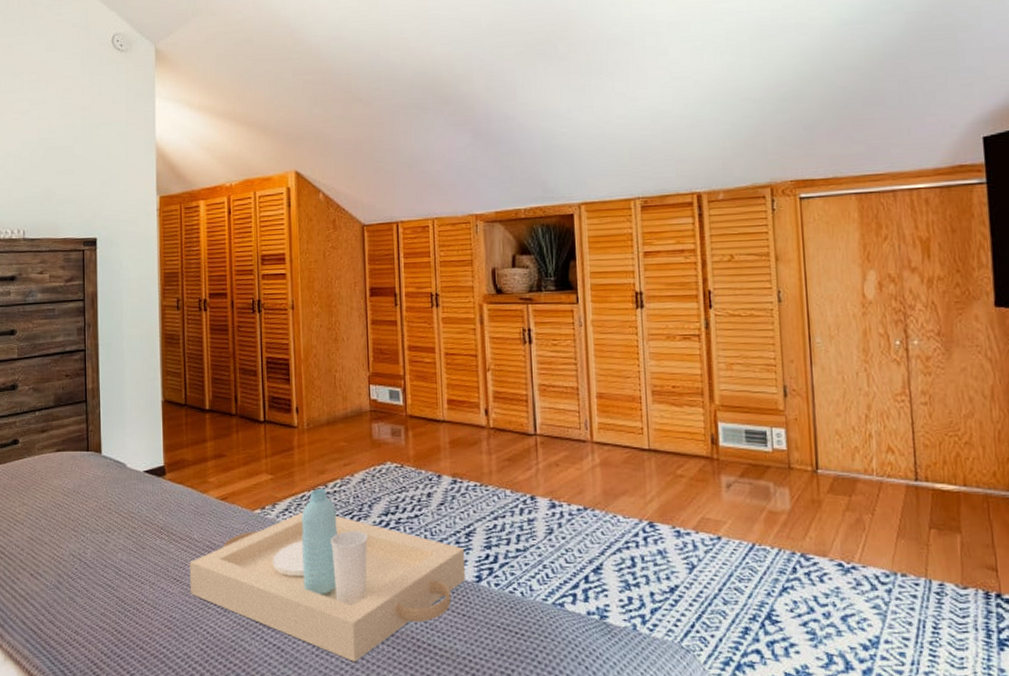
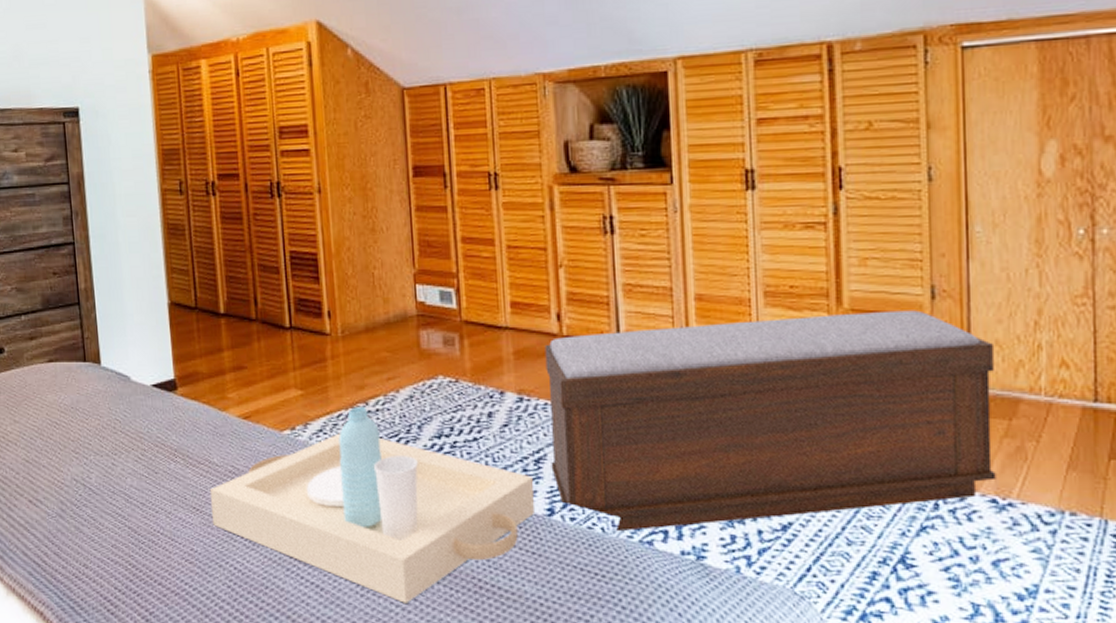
bench: none [475,406,841,596] -> present [544,310,996,532]

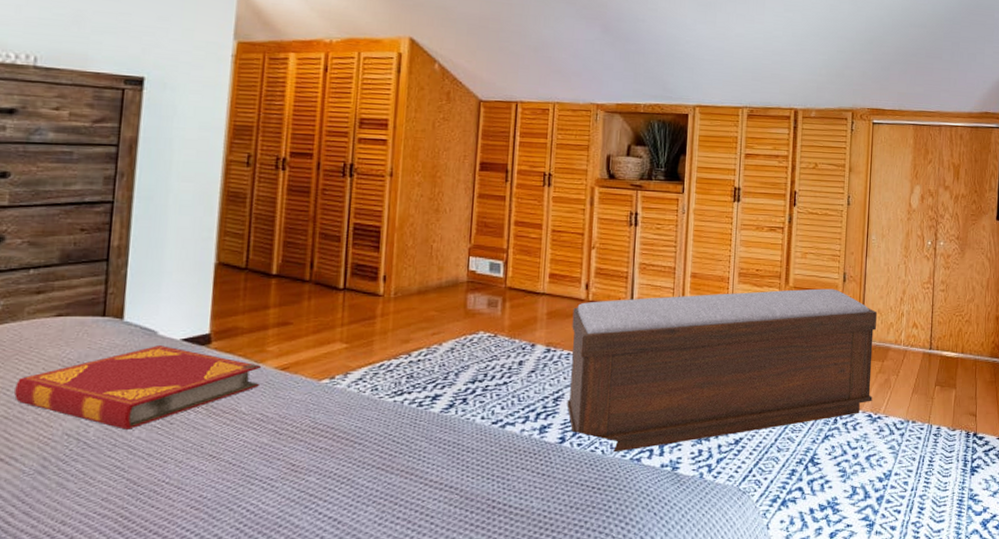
hardback book: none [29,392,226,477] -> present [14,346,261,430]
serving tray: present [209,406,536,603] -> none [229,357,551,527]

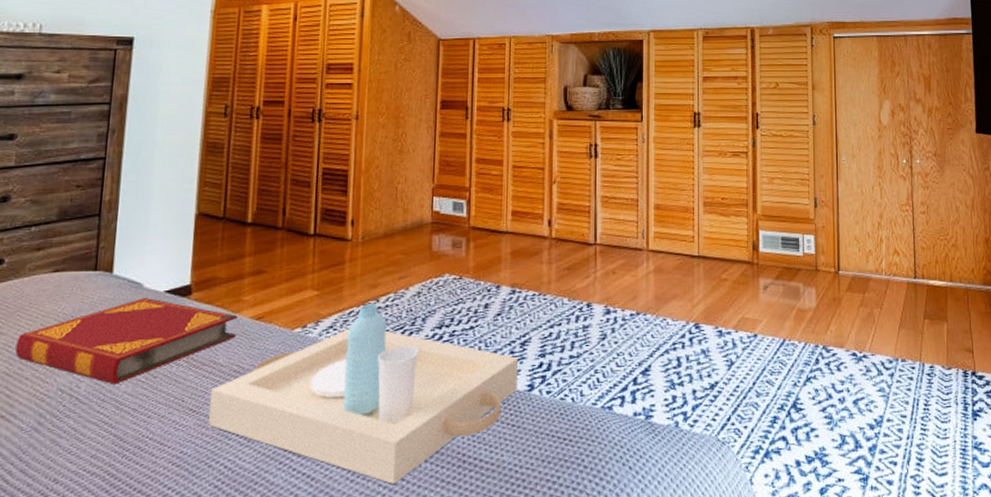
serving tray: none [229,357,551,527] -> present [207,302,519,484]
bench: present [566,288,877,453] -> none [534,215,856,400]

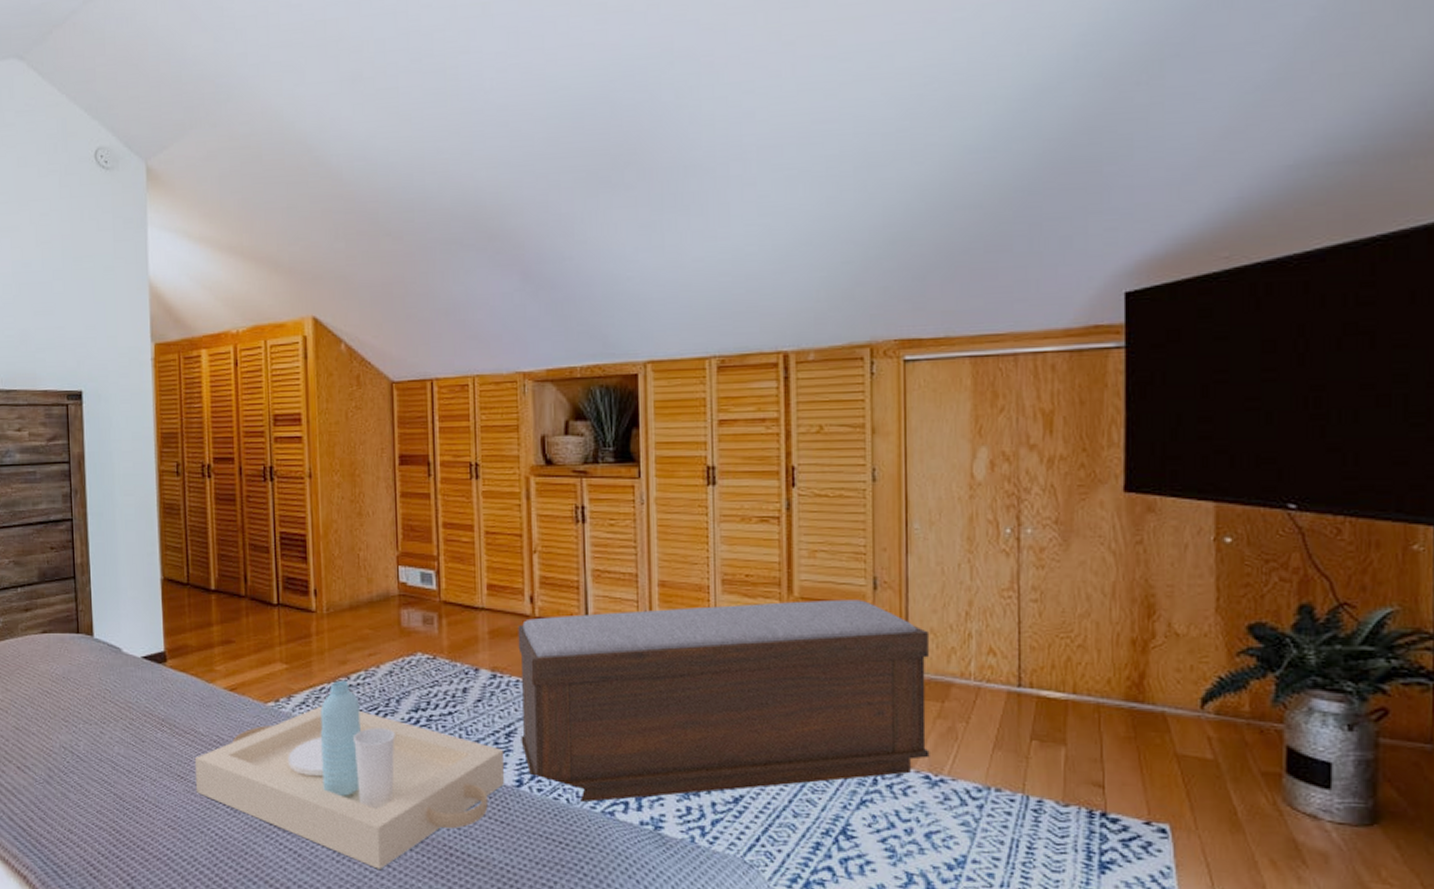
hardback book: present [15,298,237,384] -> none [20,663,212,745]
bench: none [534,215,856,400] -> present [518,599,930,803]

